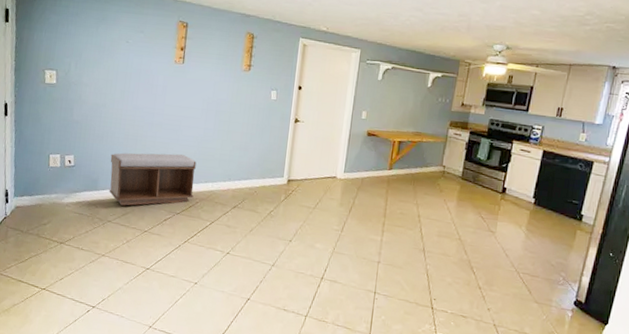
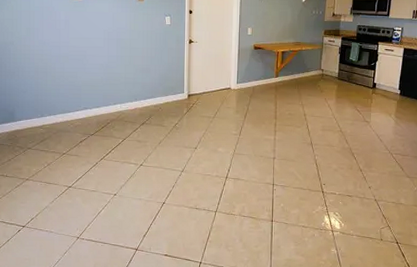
bench: present [108,152,197,206] -> none [23,81,105,133]

